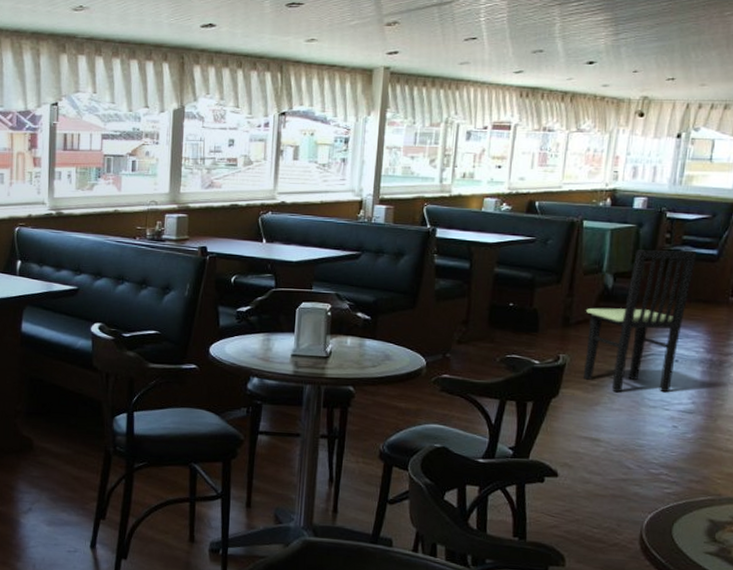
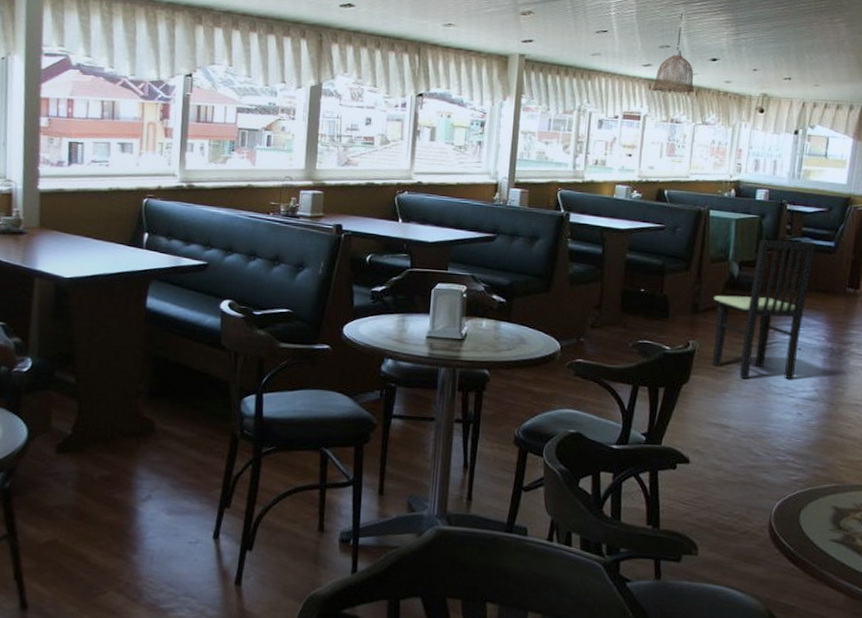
pendant lamp: none [523,14,569,100] -> present [652,13,695,93]

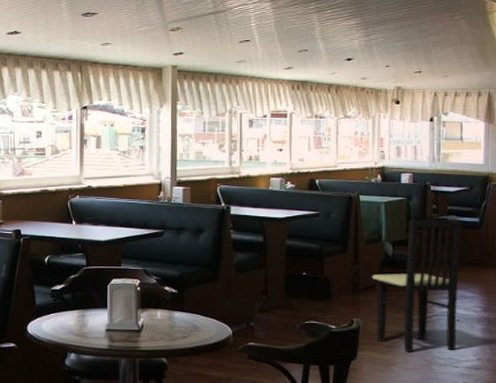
pendant lamp: present [652,13,695,93] -> none [295,20,334,91]

